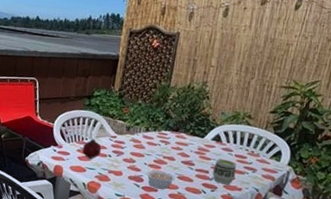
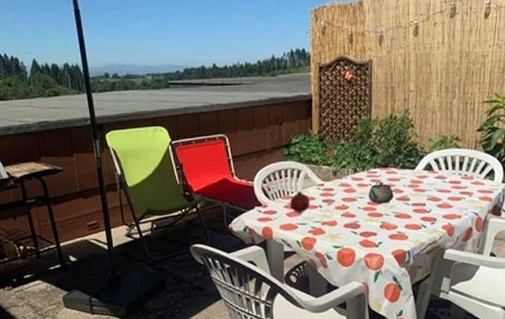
legume: present [146,170,180,190] -> none [362,212,397,232]
teapot: none [155,143,180,164] -> present [368,181,394,204]
cup: present [212,158,237,185] -> none [429,188,453,214]

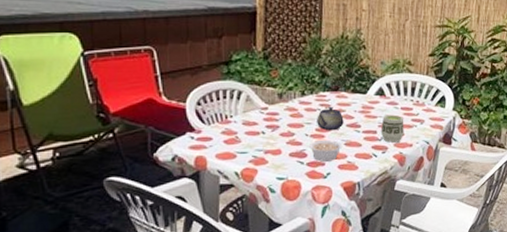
fruit: present [289,190,310,213] -> none [227,114,251,140]
legume: none [362,212,397,232] -> present [309,139,347,162]
cup: none [429,188,453,214] -> present [380,114,404,143]

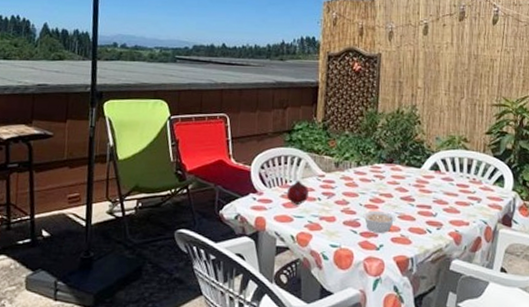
fruit: none [227,114,251,140] -> present [286,179,308,205]
teapot: present [317,106,344,131] -> none [371,178,398,203]
cup: present [380,114,404,143] -> none [435,190,460,220]

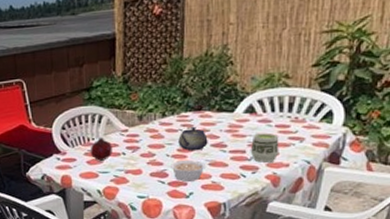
teapot: none [371,178,398,203] -> present [178,126,208,151]
cup: none [435,190,460,220] -> present [250,133,279,163]

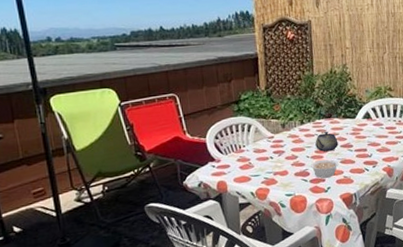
fruit: present [90,136,112,161] -> none [241,144,262,166]
cup: present [250,133,279,163] -> none [370,134,391,158]

